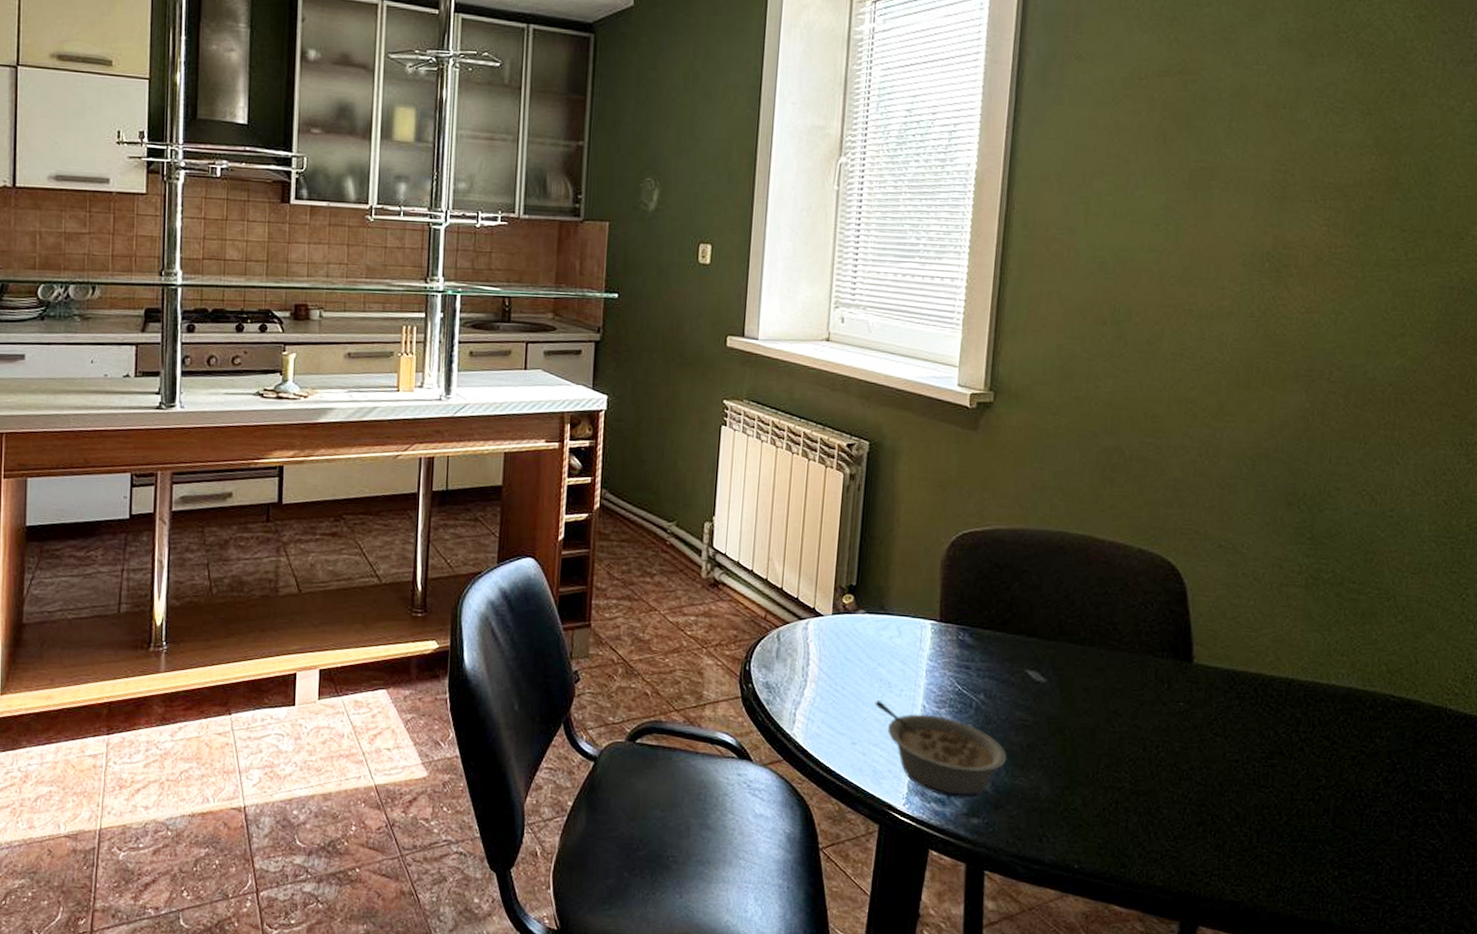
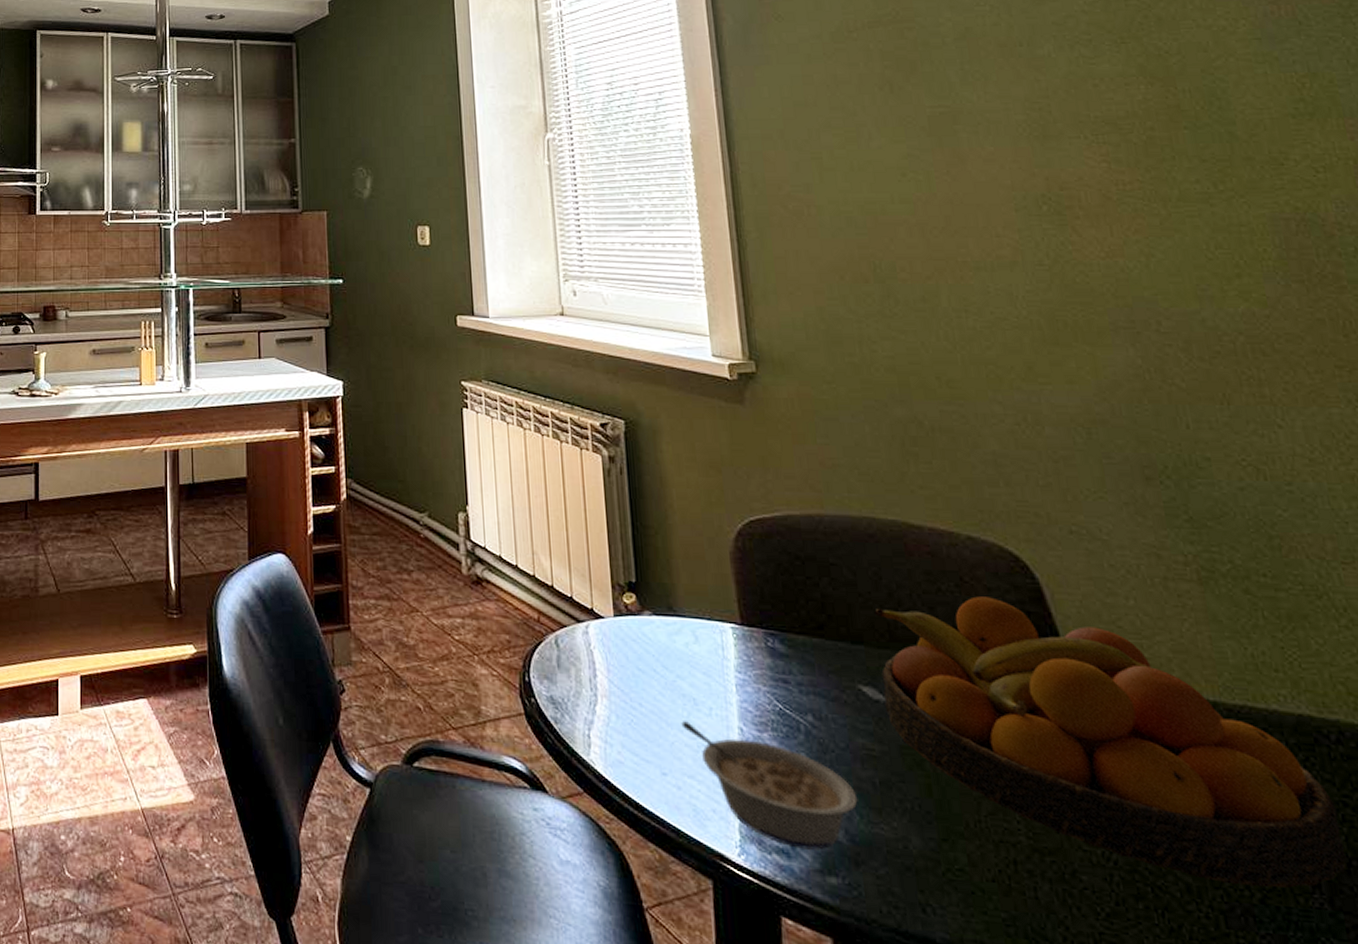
fruit bowl: none [1043,598,1356,814] -> present [875,596,1347,889]

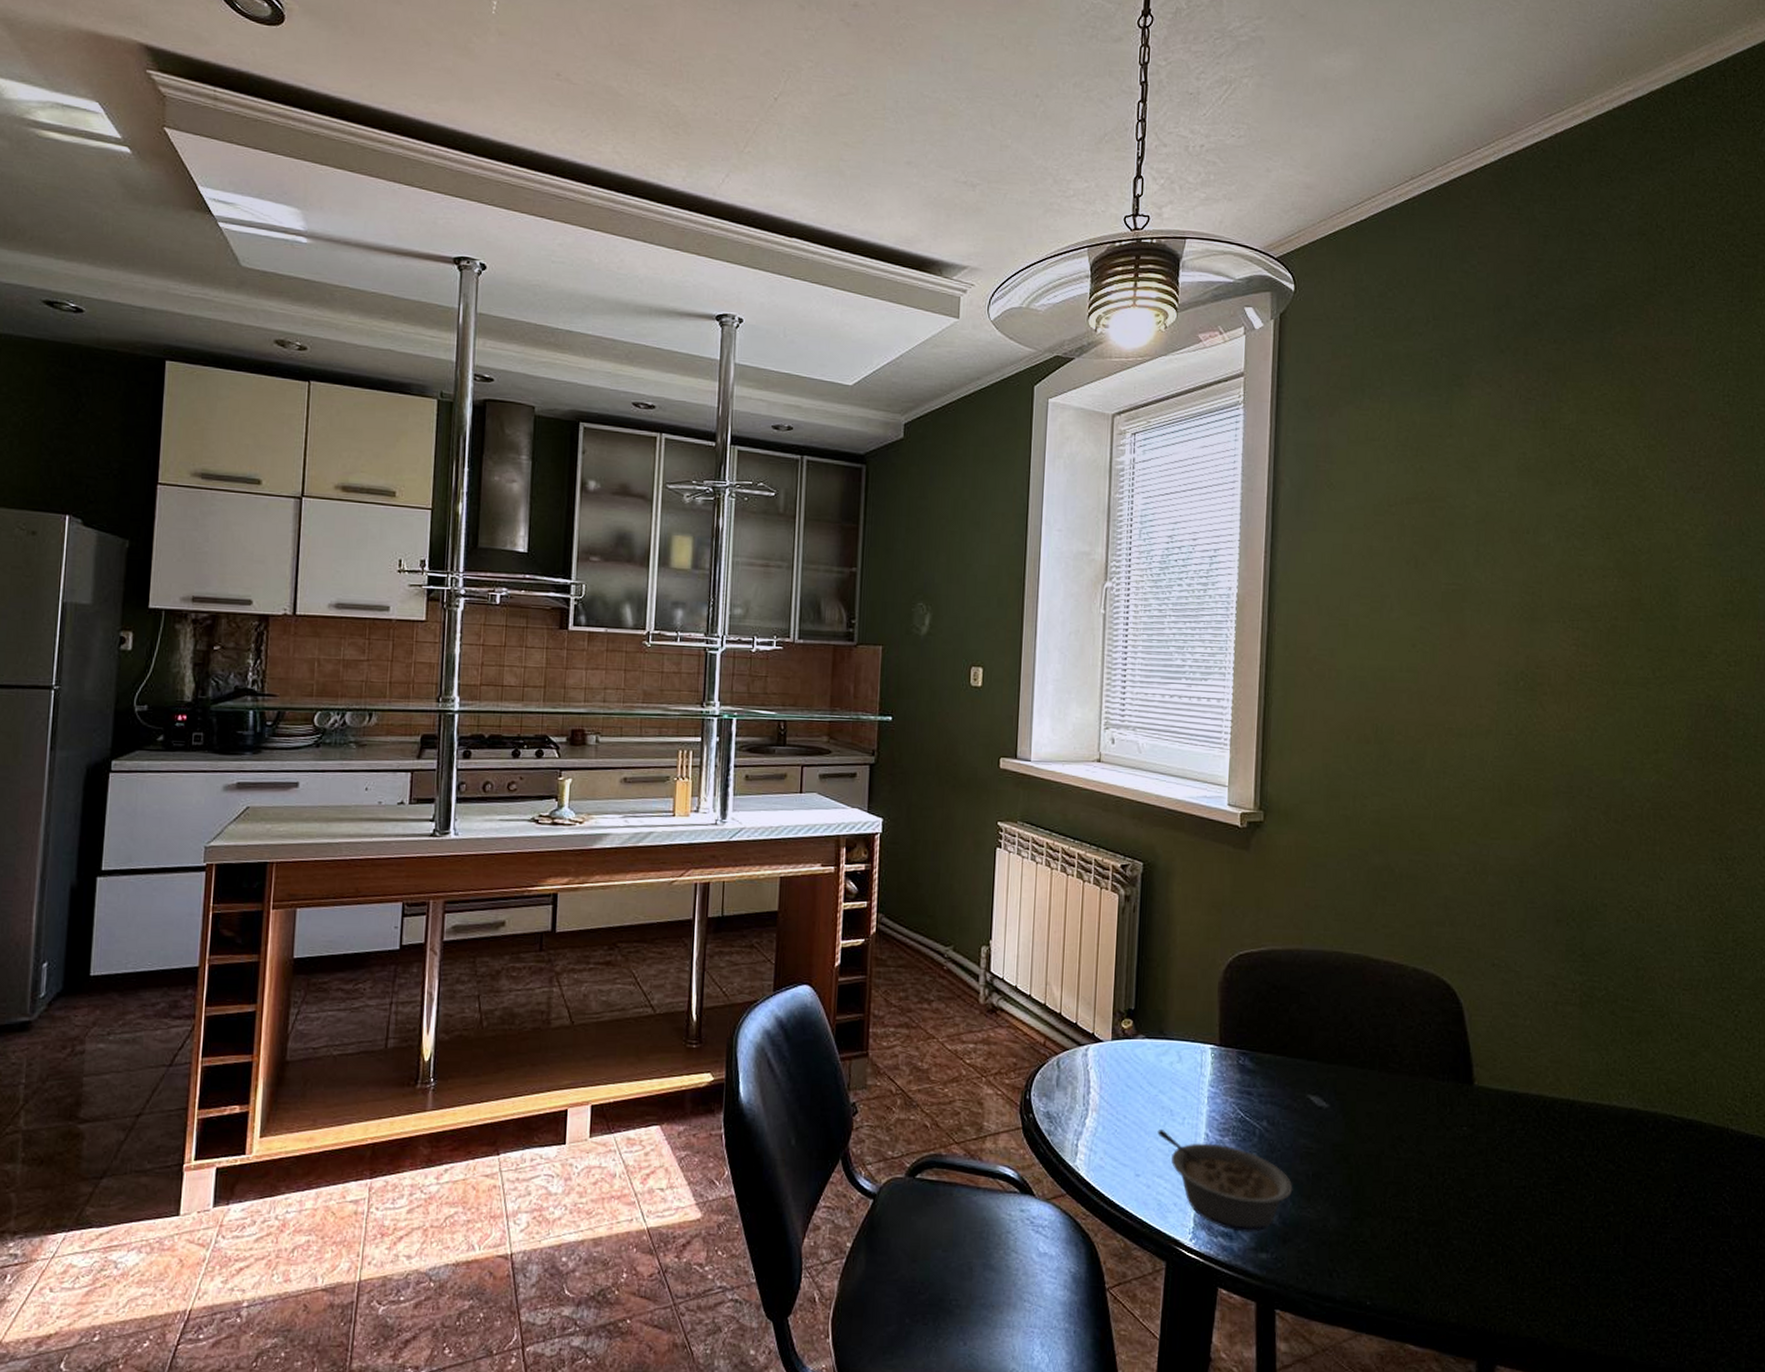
fruit bowl: present [875,596,1347,889] -> none [1326,1019,1642,1242]

